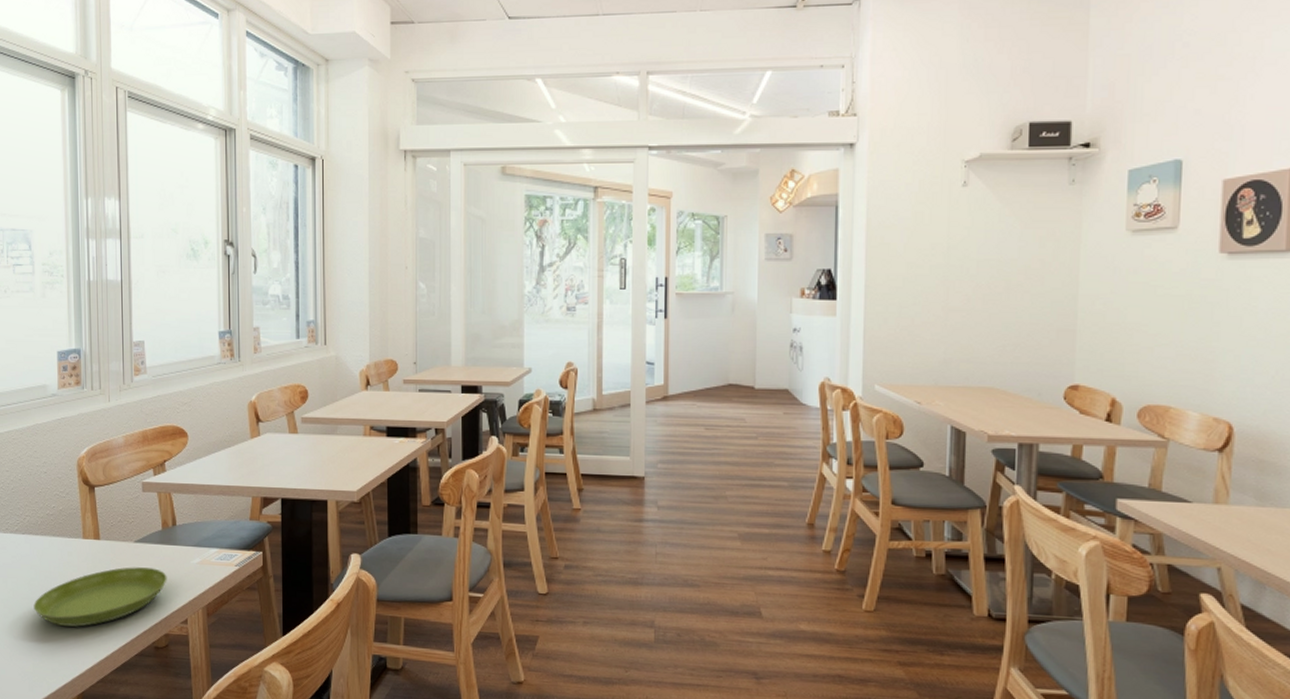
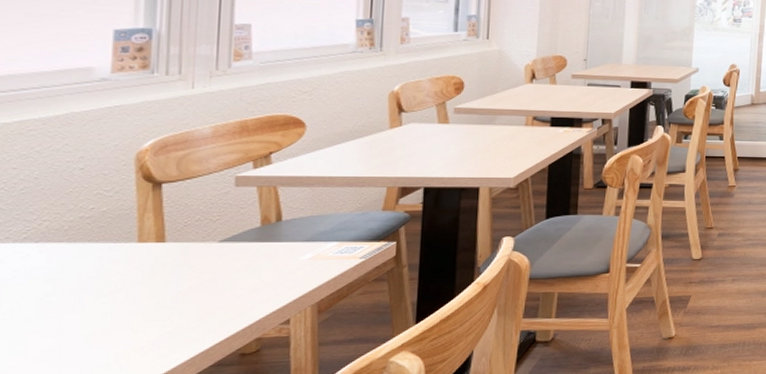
saucer: present [33,567,167,627] -> none [47,268,265,346]

